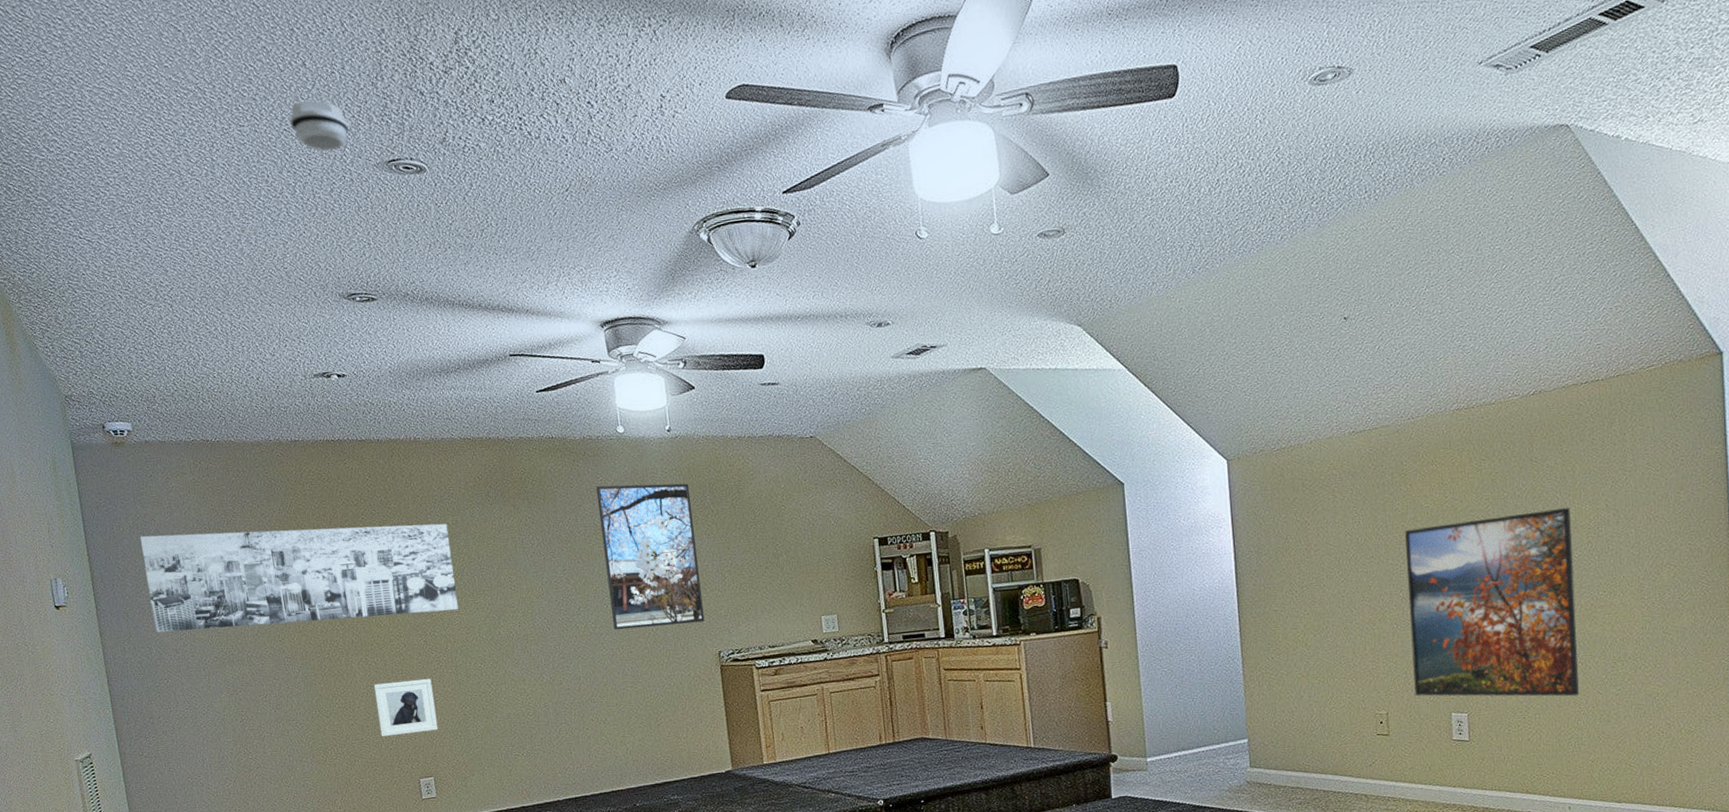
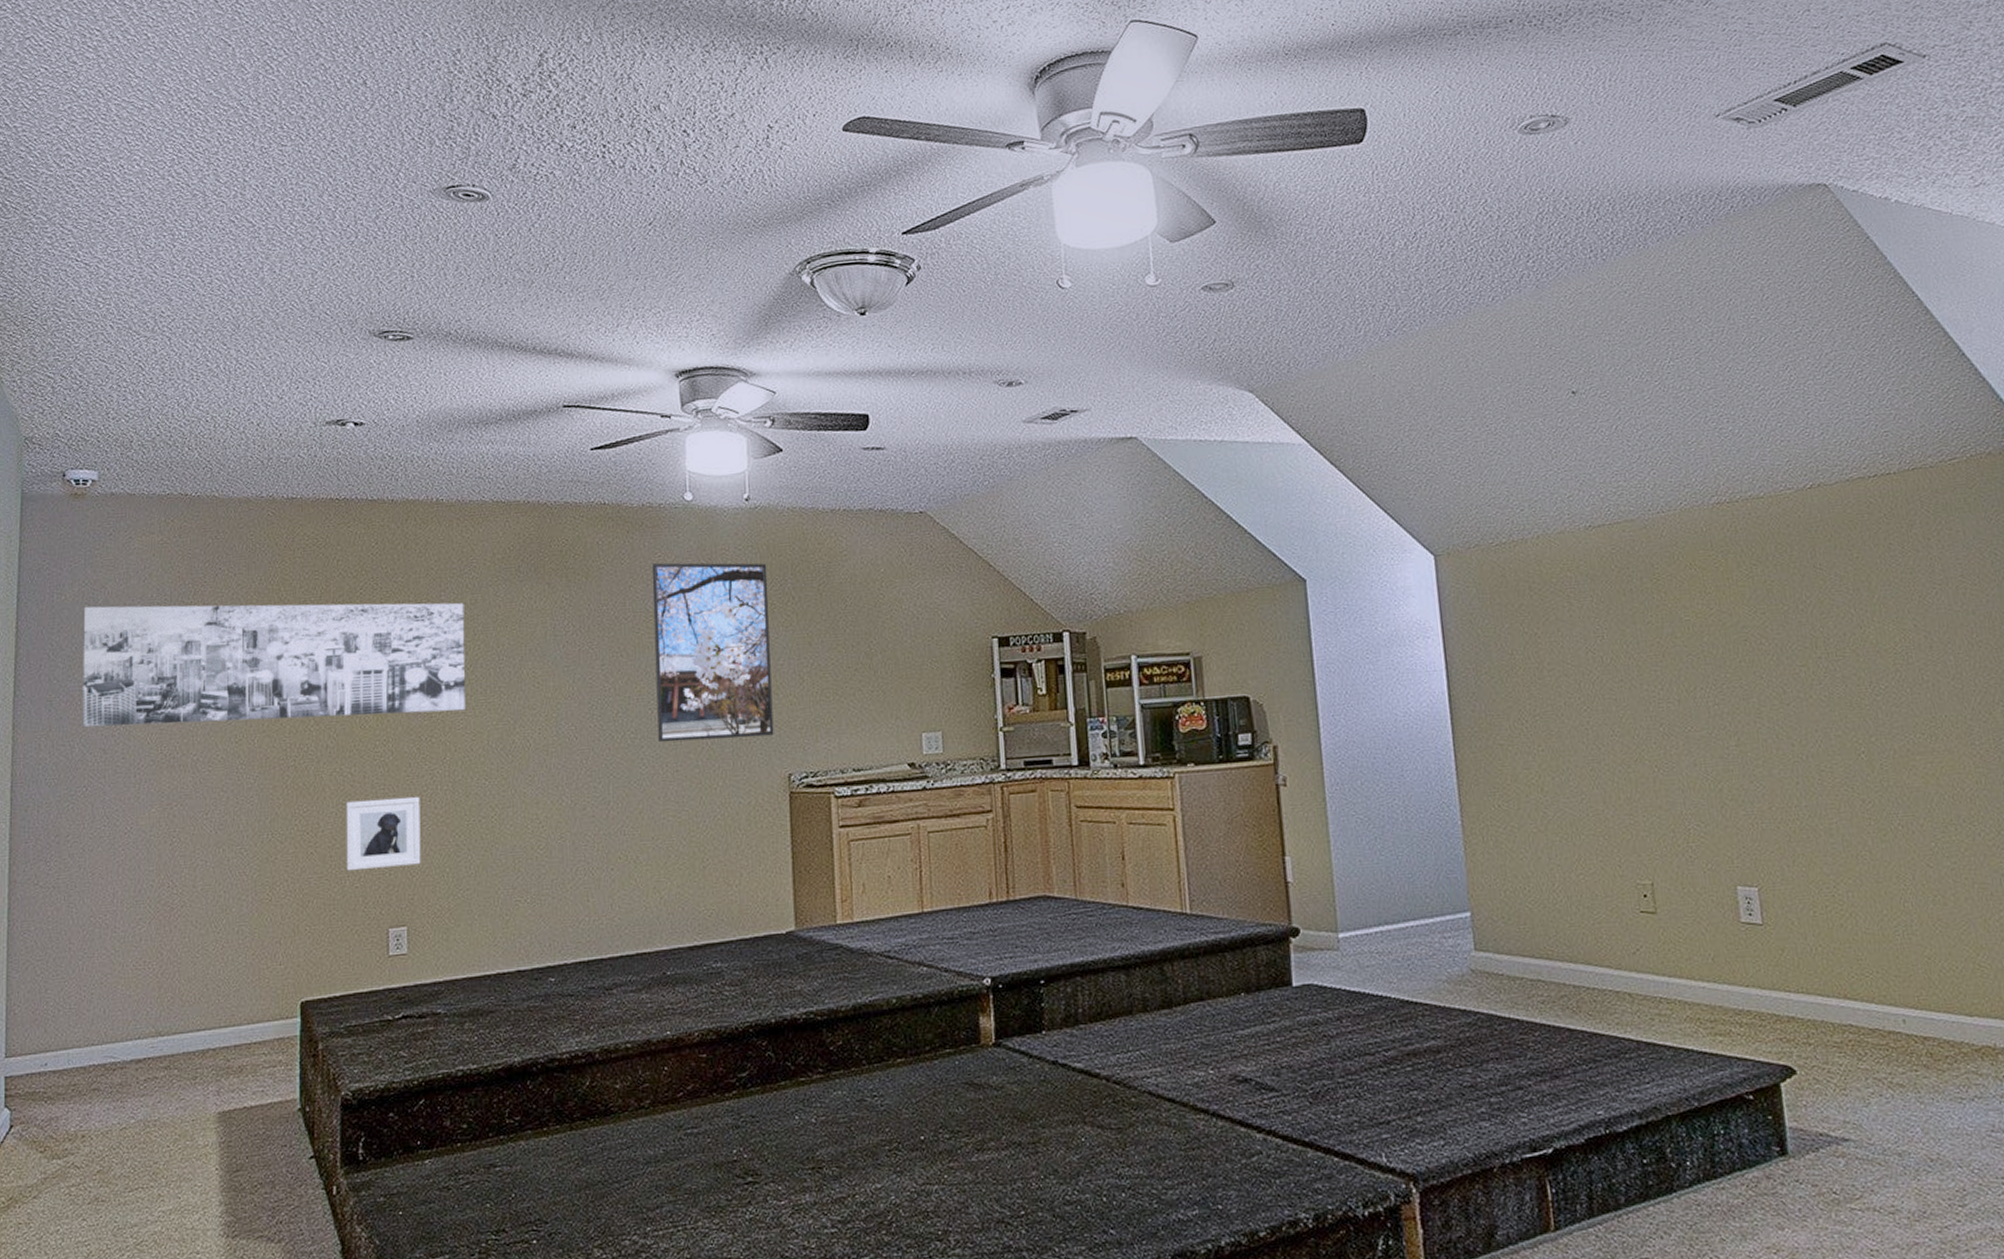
smoke detector: present [289,100,350,151] -> none [339,120,407,175]
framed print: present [1405,508,1579,697] -> none [1661,627,1903,870]

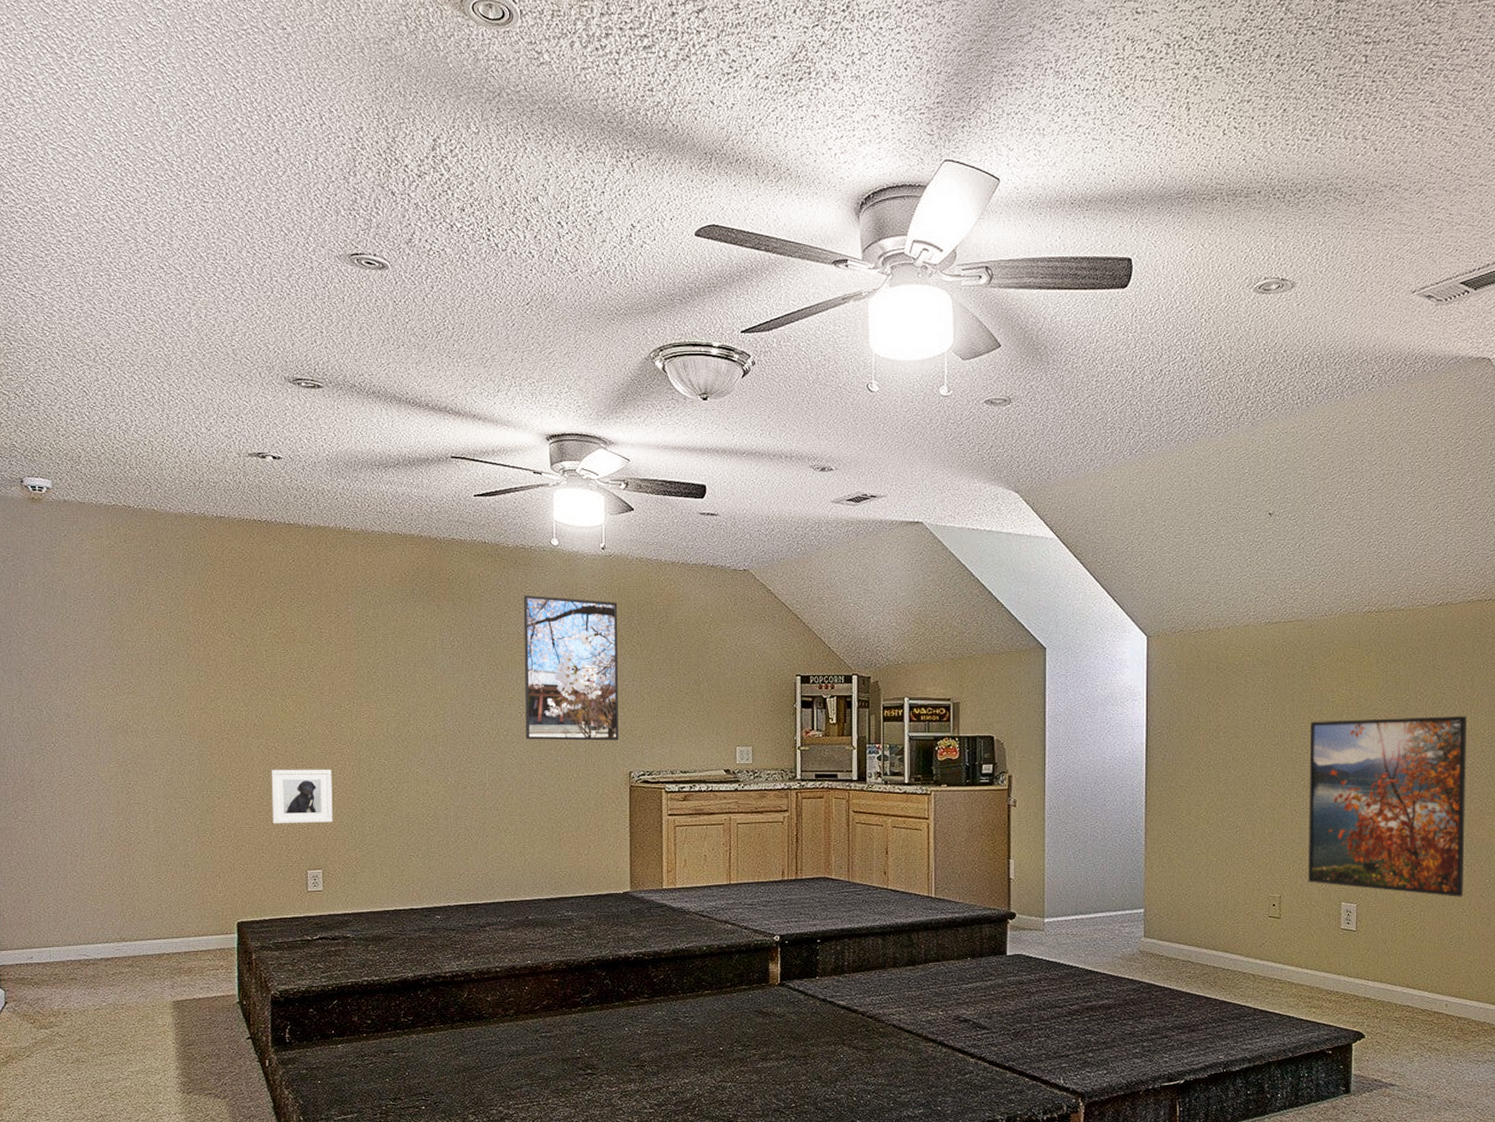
wall art: present [82,602,466,728] -> none [44,595,369,704]
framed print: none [1661,627,1903,870] -> present [1308,716,1466,897]

